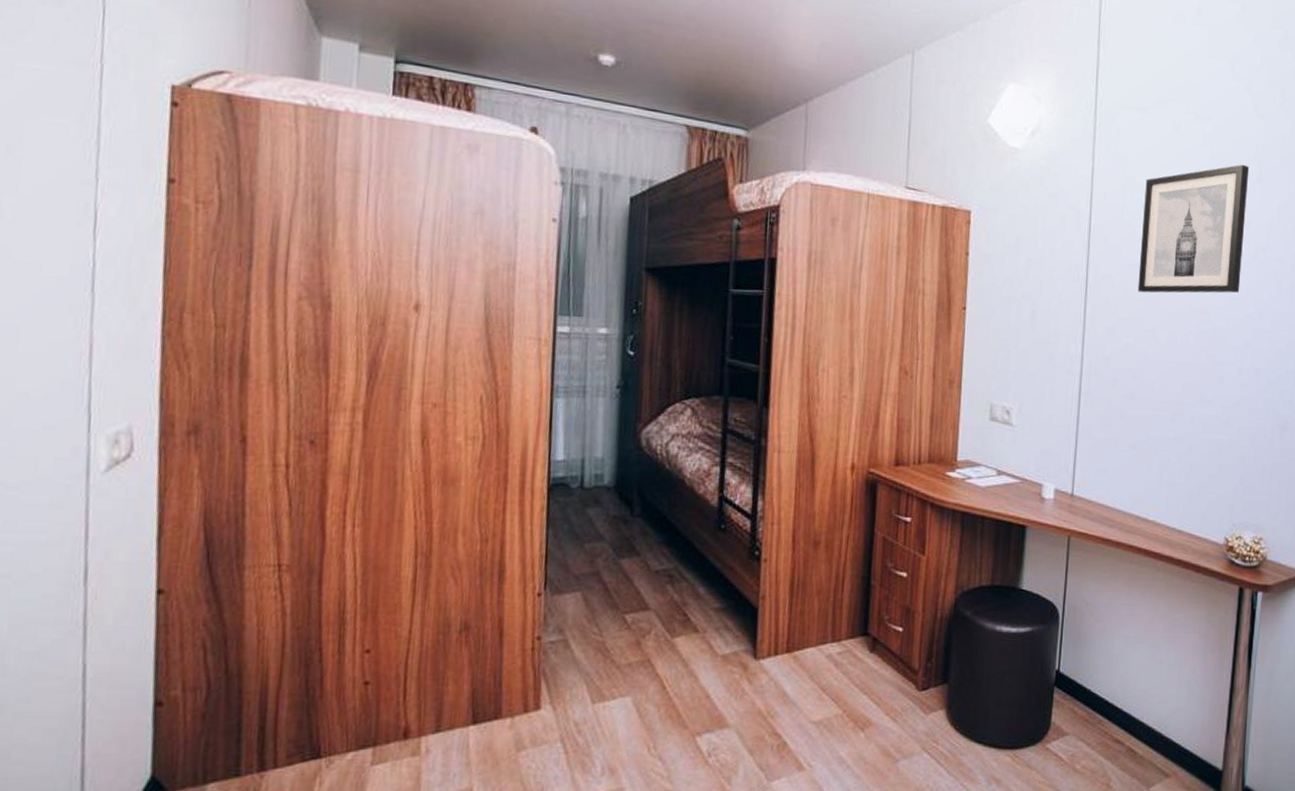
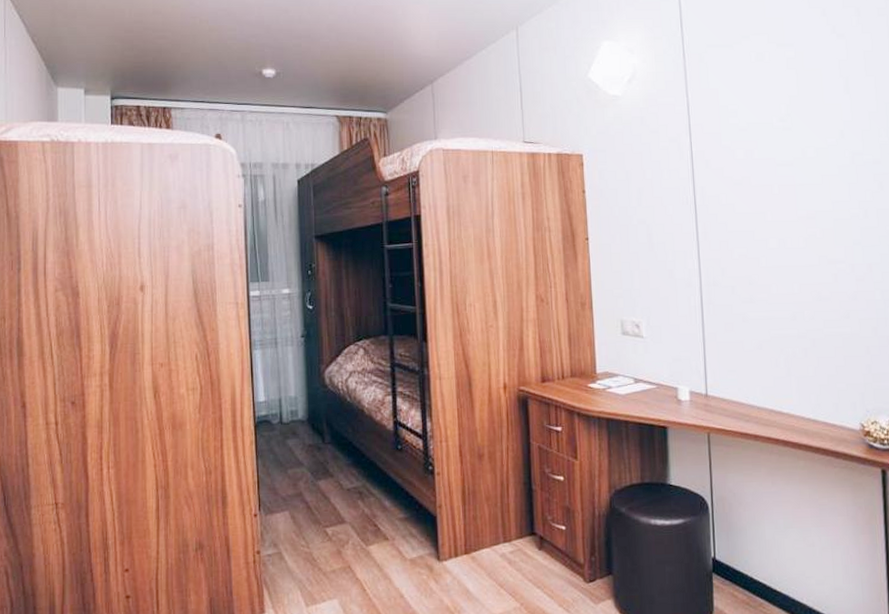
wall art: present [1137,164,1250,293] -> none [738,81,842,207]

